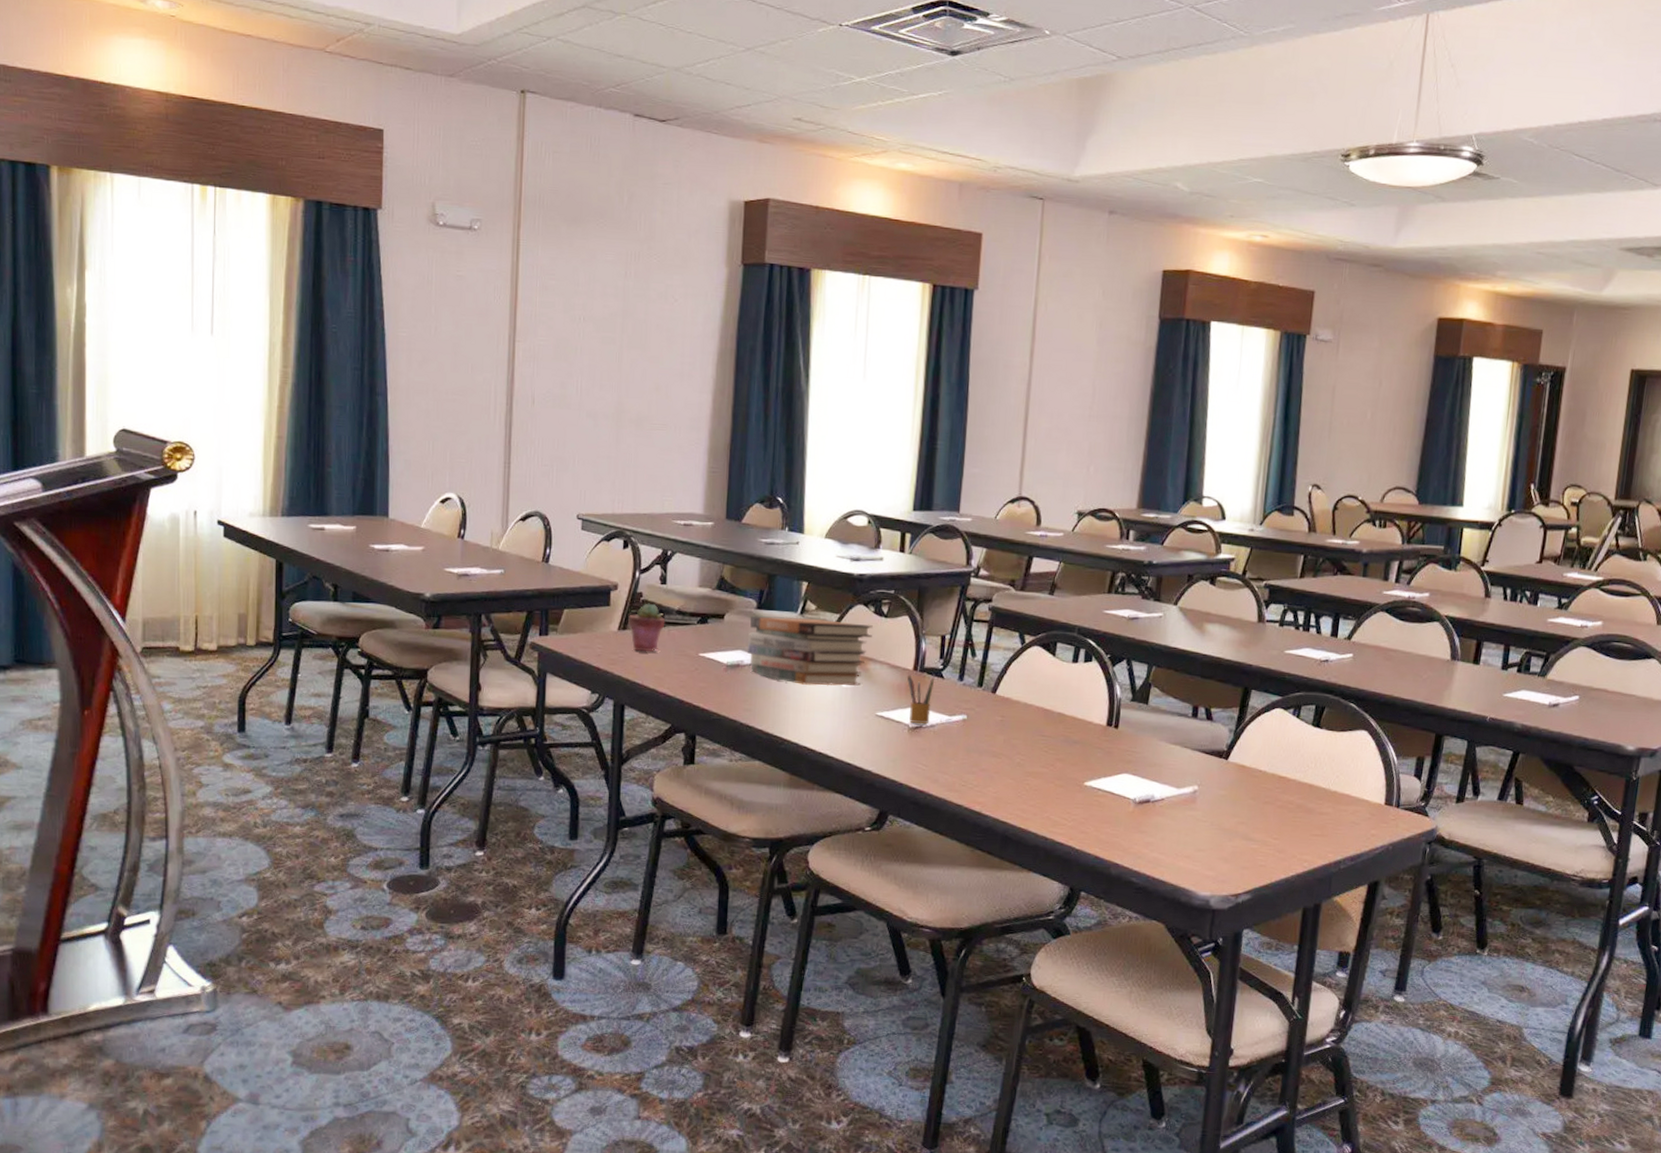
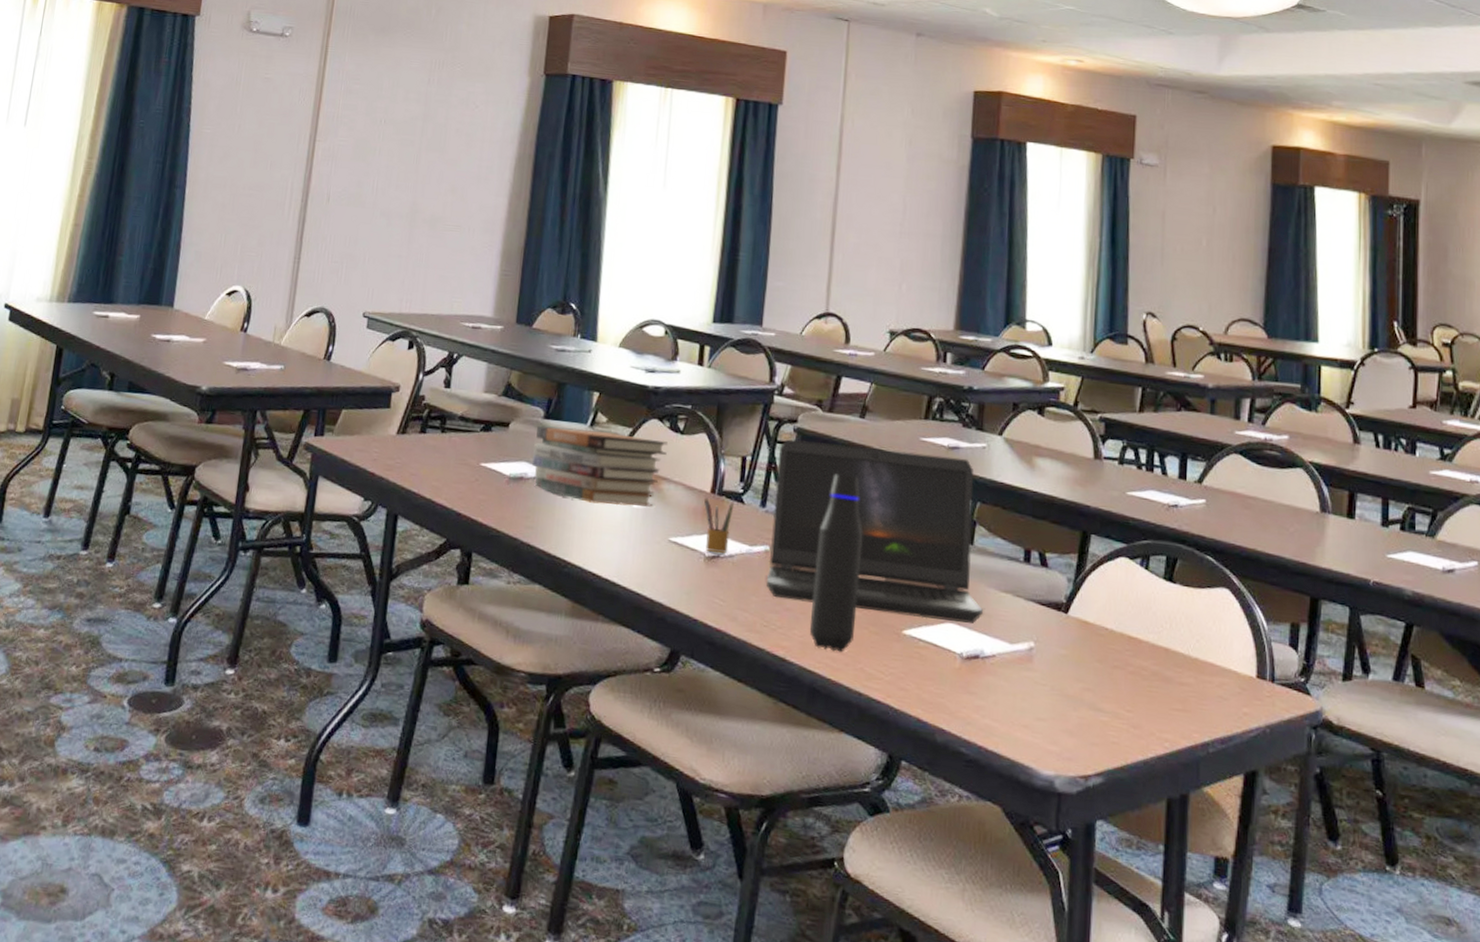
potted succulent: present [628,603,666,653] -> none [408,407,447,460]
laptop computer: none [964,617,1156,774] -> present [767,438,984,625]
water bottle: none [1002,648,1051,804] -> present [809,475,863,653]

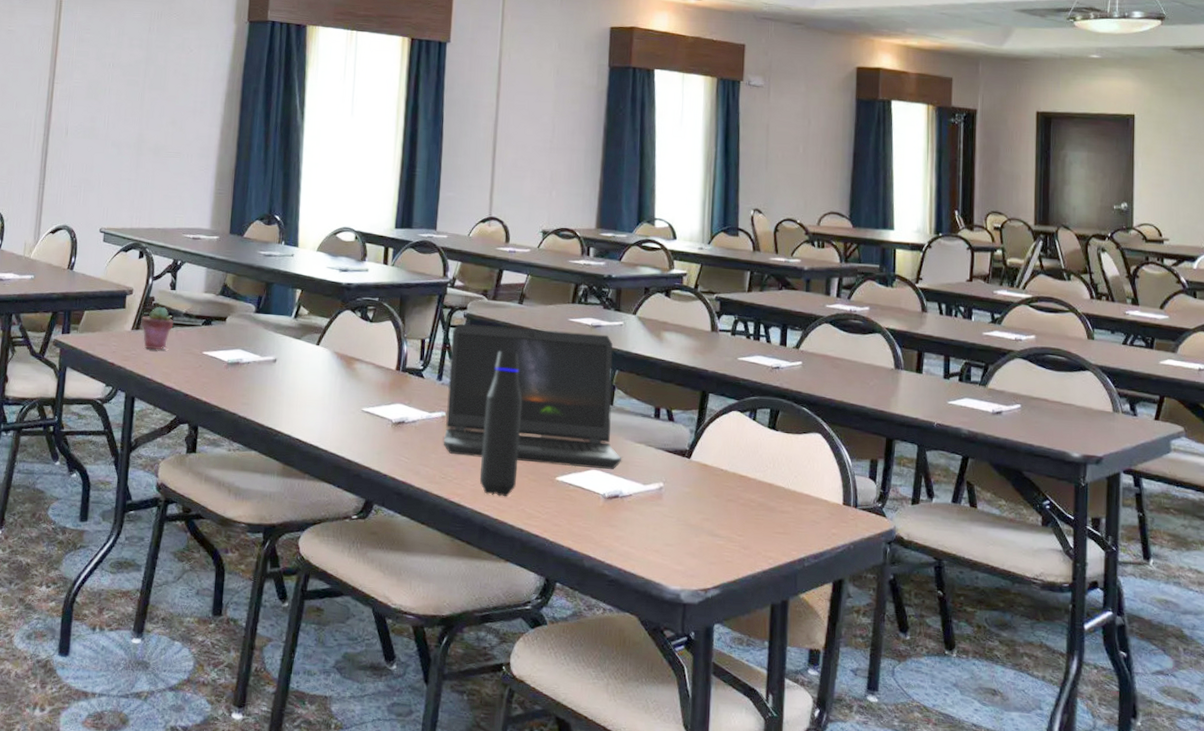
potted succulent: none [408,407,447,460] -> present [141,306,174,351]
book stack: present [531,426,668,507] -> none [246,319,359,384]
pencil box: present [704,497,734,554] -> none [391,374,416,420]

